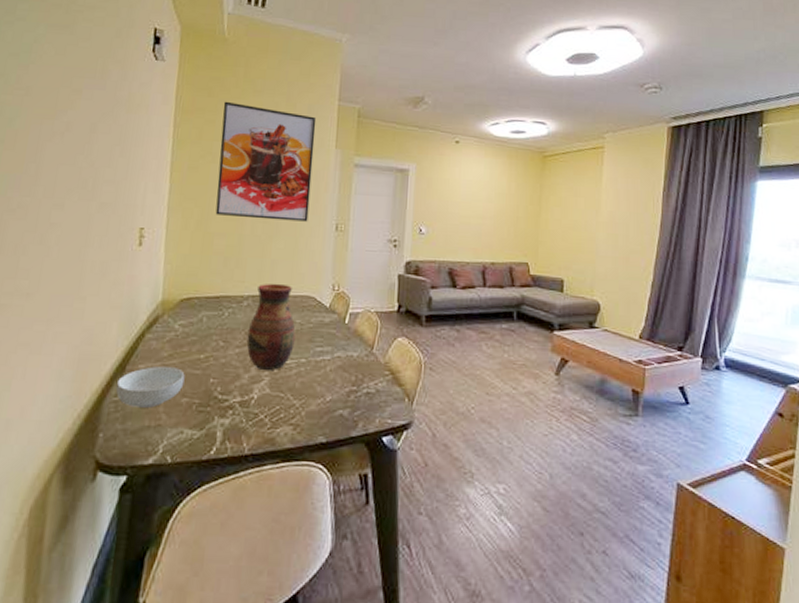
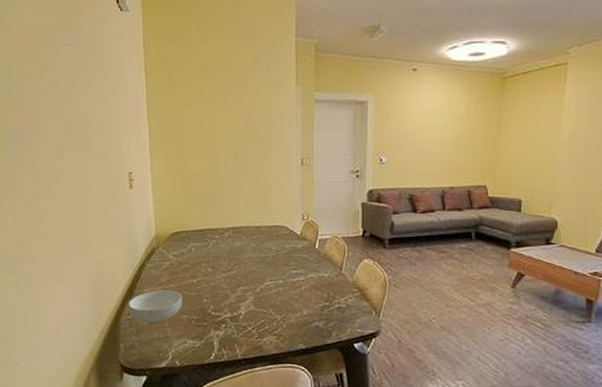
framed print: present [215,101,317,222] -> none [187,47,276,158]
vase: present [246,283,296,370] -> none [231,215,272,290]

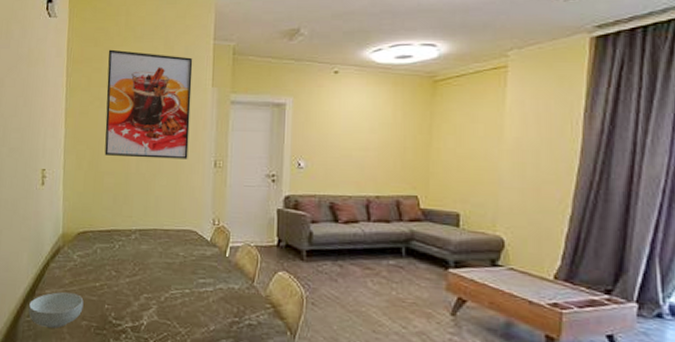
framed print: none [187,47,276,158] -> present [104,49,193,159]

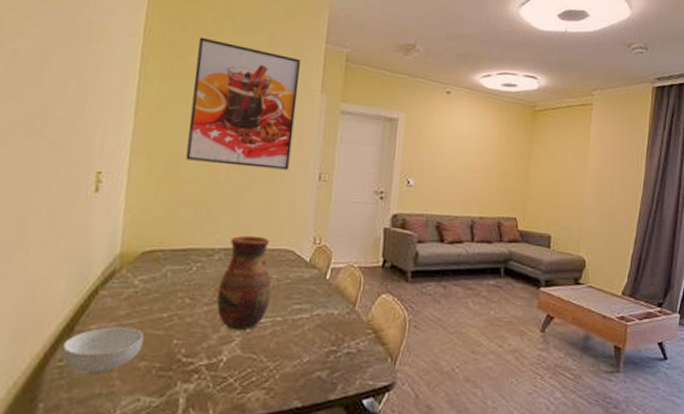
vase: none [135,218,180,299] -> present [216,235,272,330]

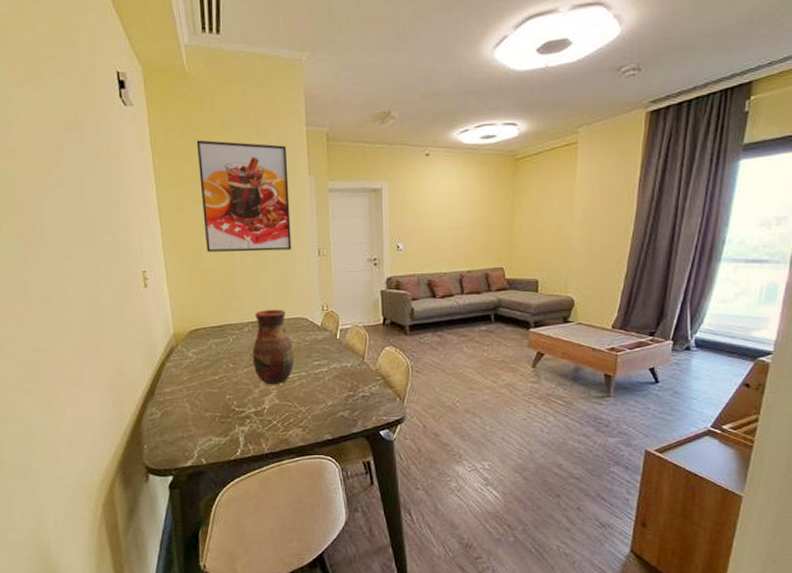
cereal bowl: present [61,326,144,373] -> none [149,388,205,423]

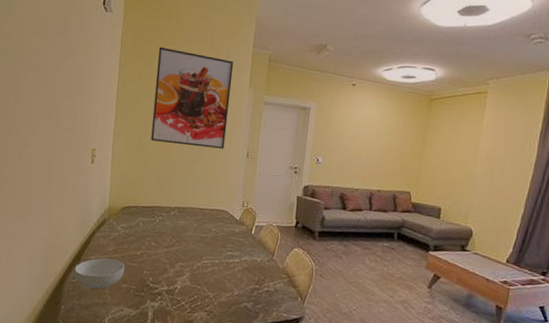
cereal bowl: none [149,388,205,423] -> present [73,258,125,290]
vase: present [252,309,295,384] -> none [172,198,212,268]

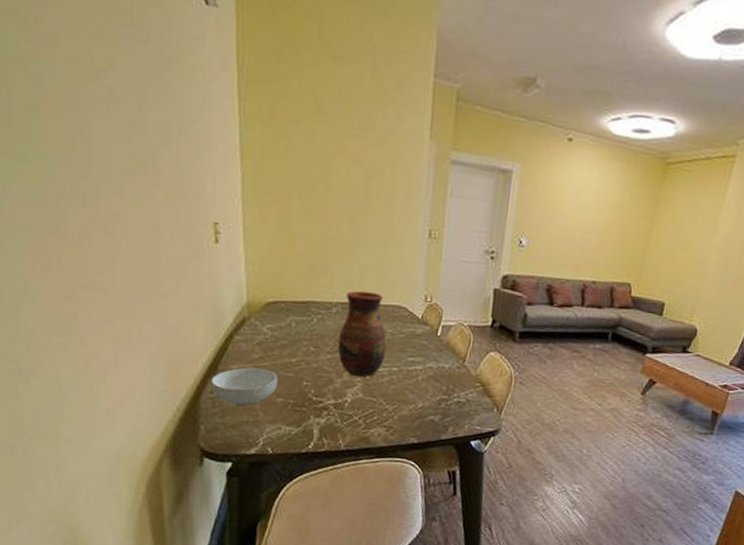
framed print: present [150,47,234,149] -> none [295,69,408,226]
vase: none [172,198,212,268] -> present [337,290,387,377]

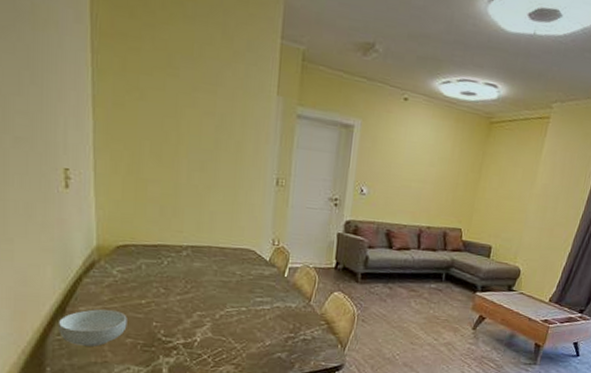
vase: present [337,290,387,377] -> none [187,234,236,317]

